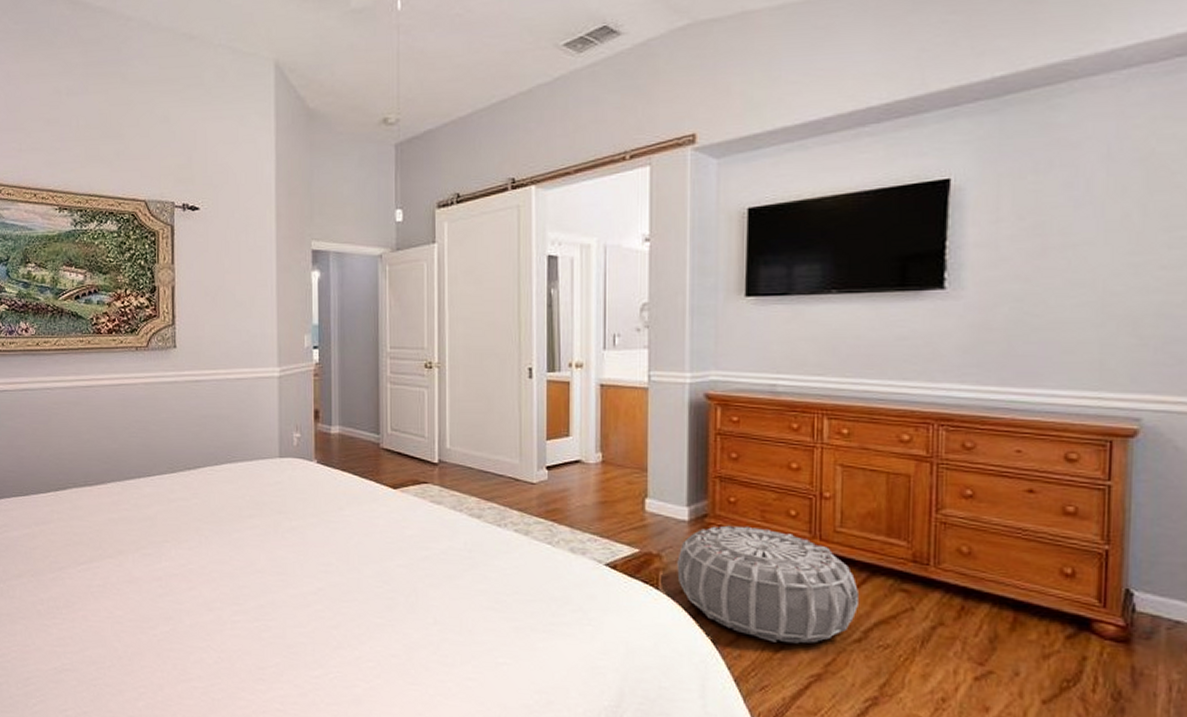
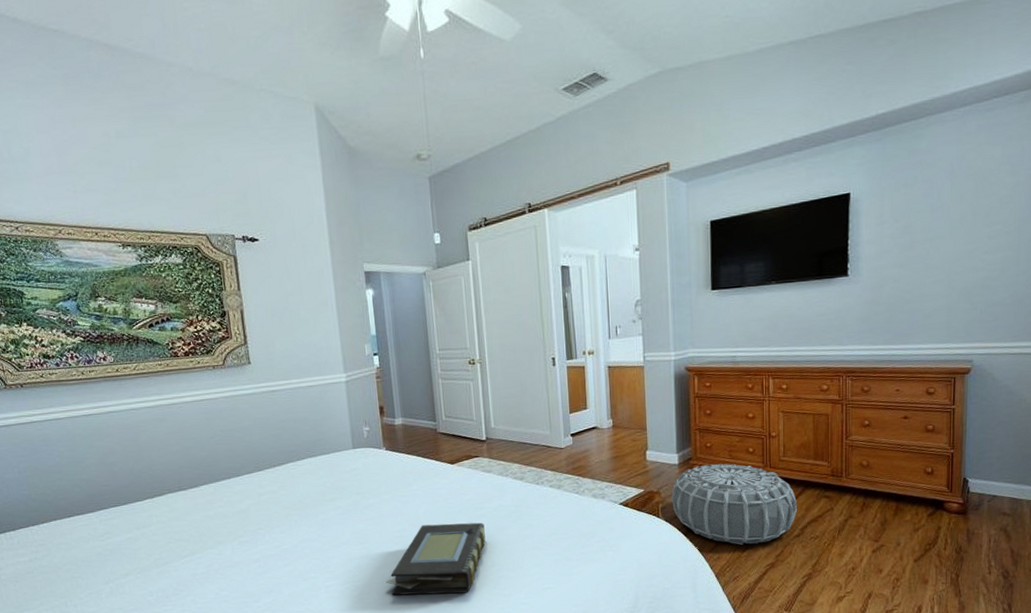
book: none [302,561,428,654] -> present [386,522,486,596]

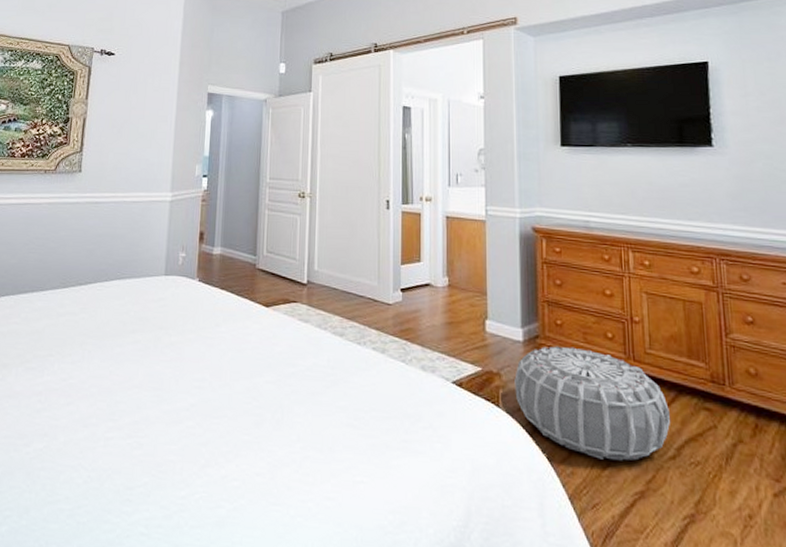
book: present [386,522,486,596] -> none [173,376,294,473]

